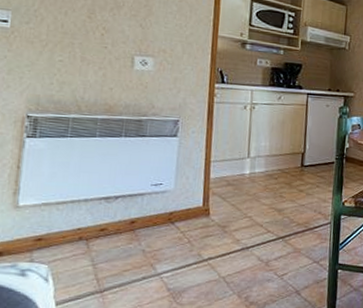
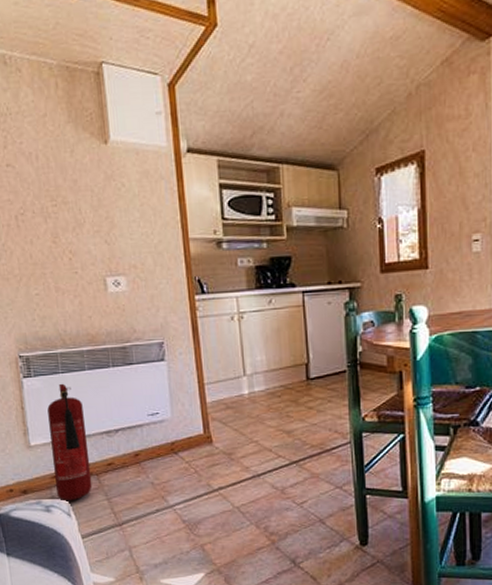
fire extinguisher: none [37,147,86,266] -> present [47,383,93,501]

